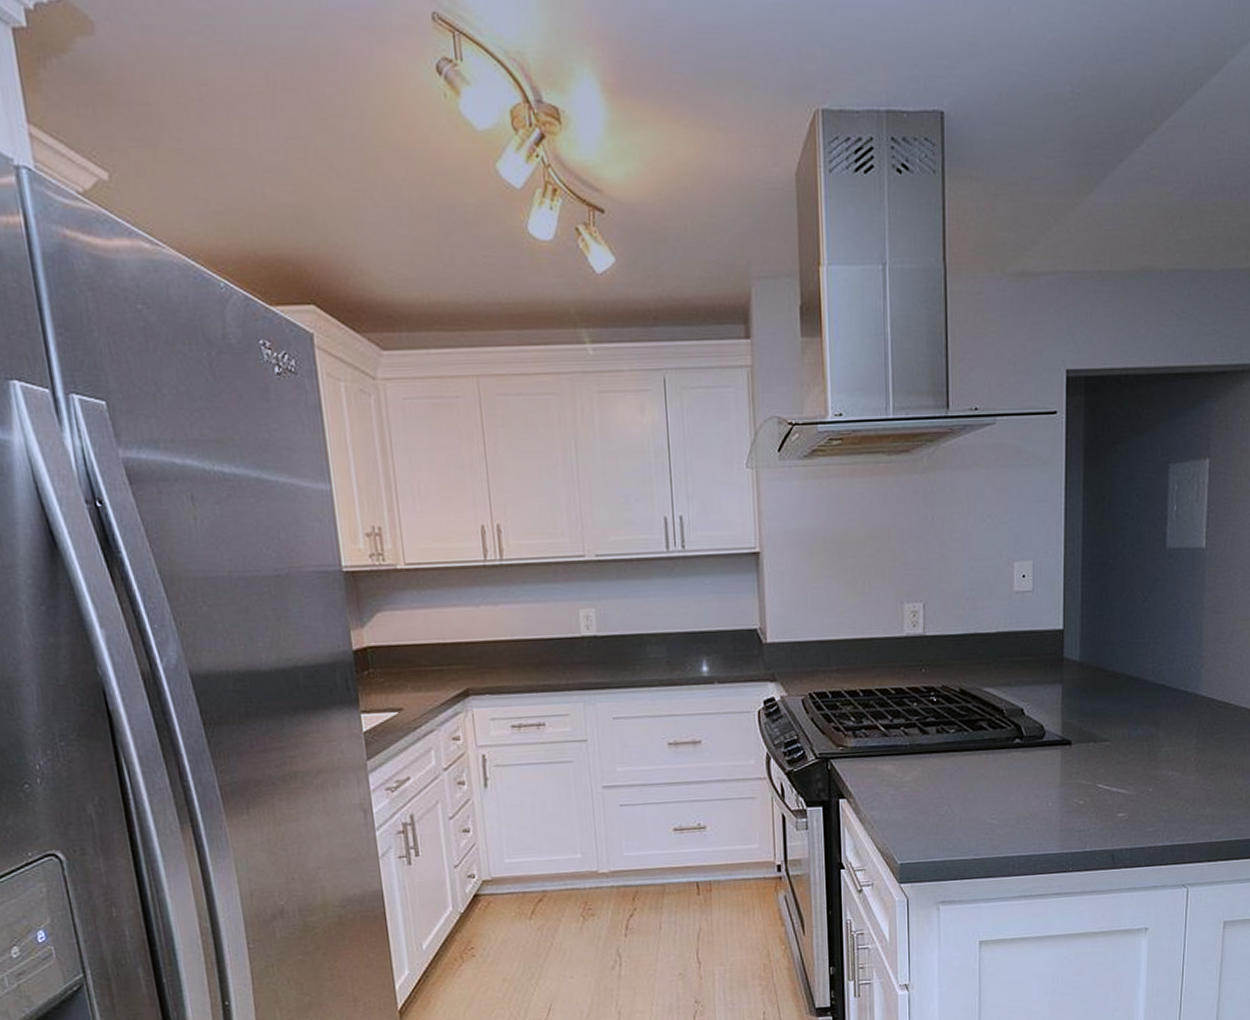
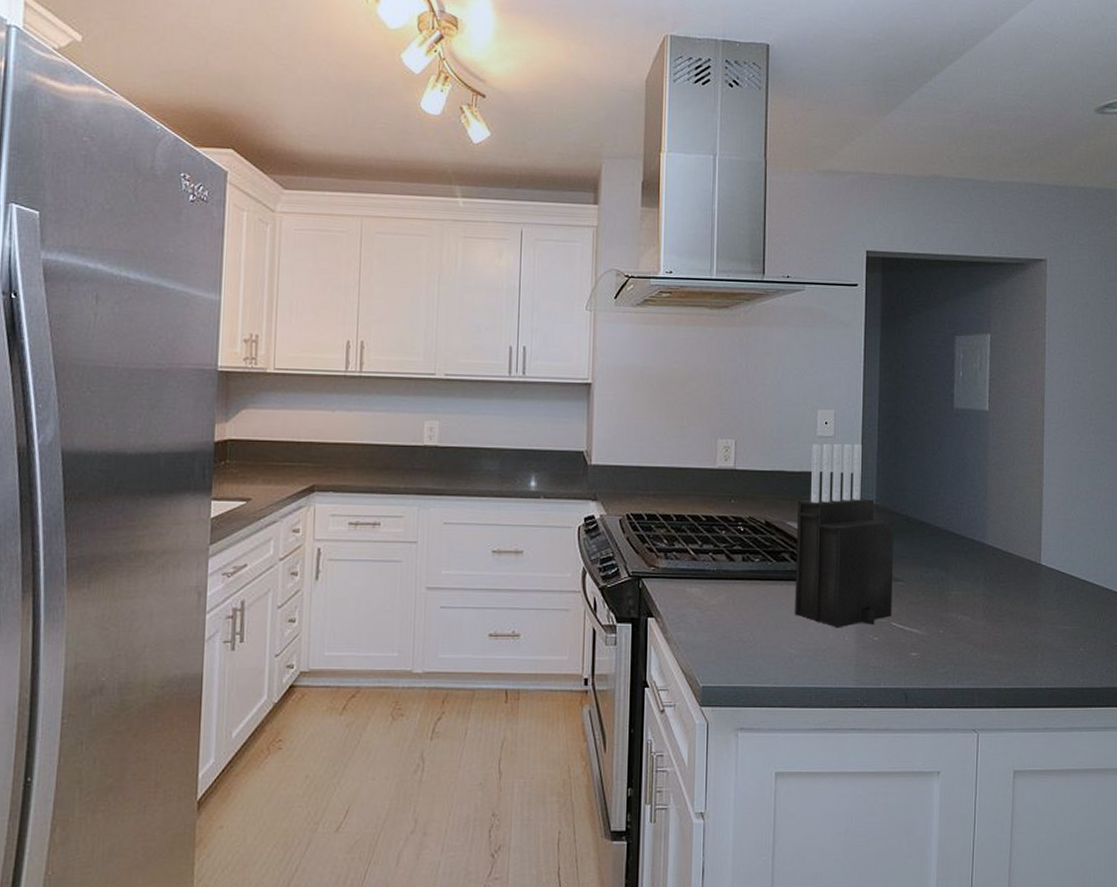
knife block: none [994,596,1100,795] -> present [795,443,894,628]

